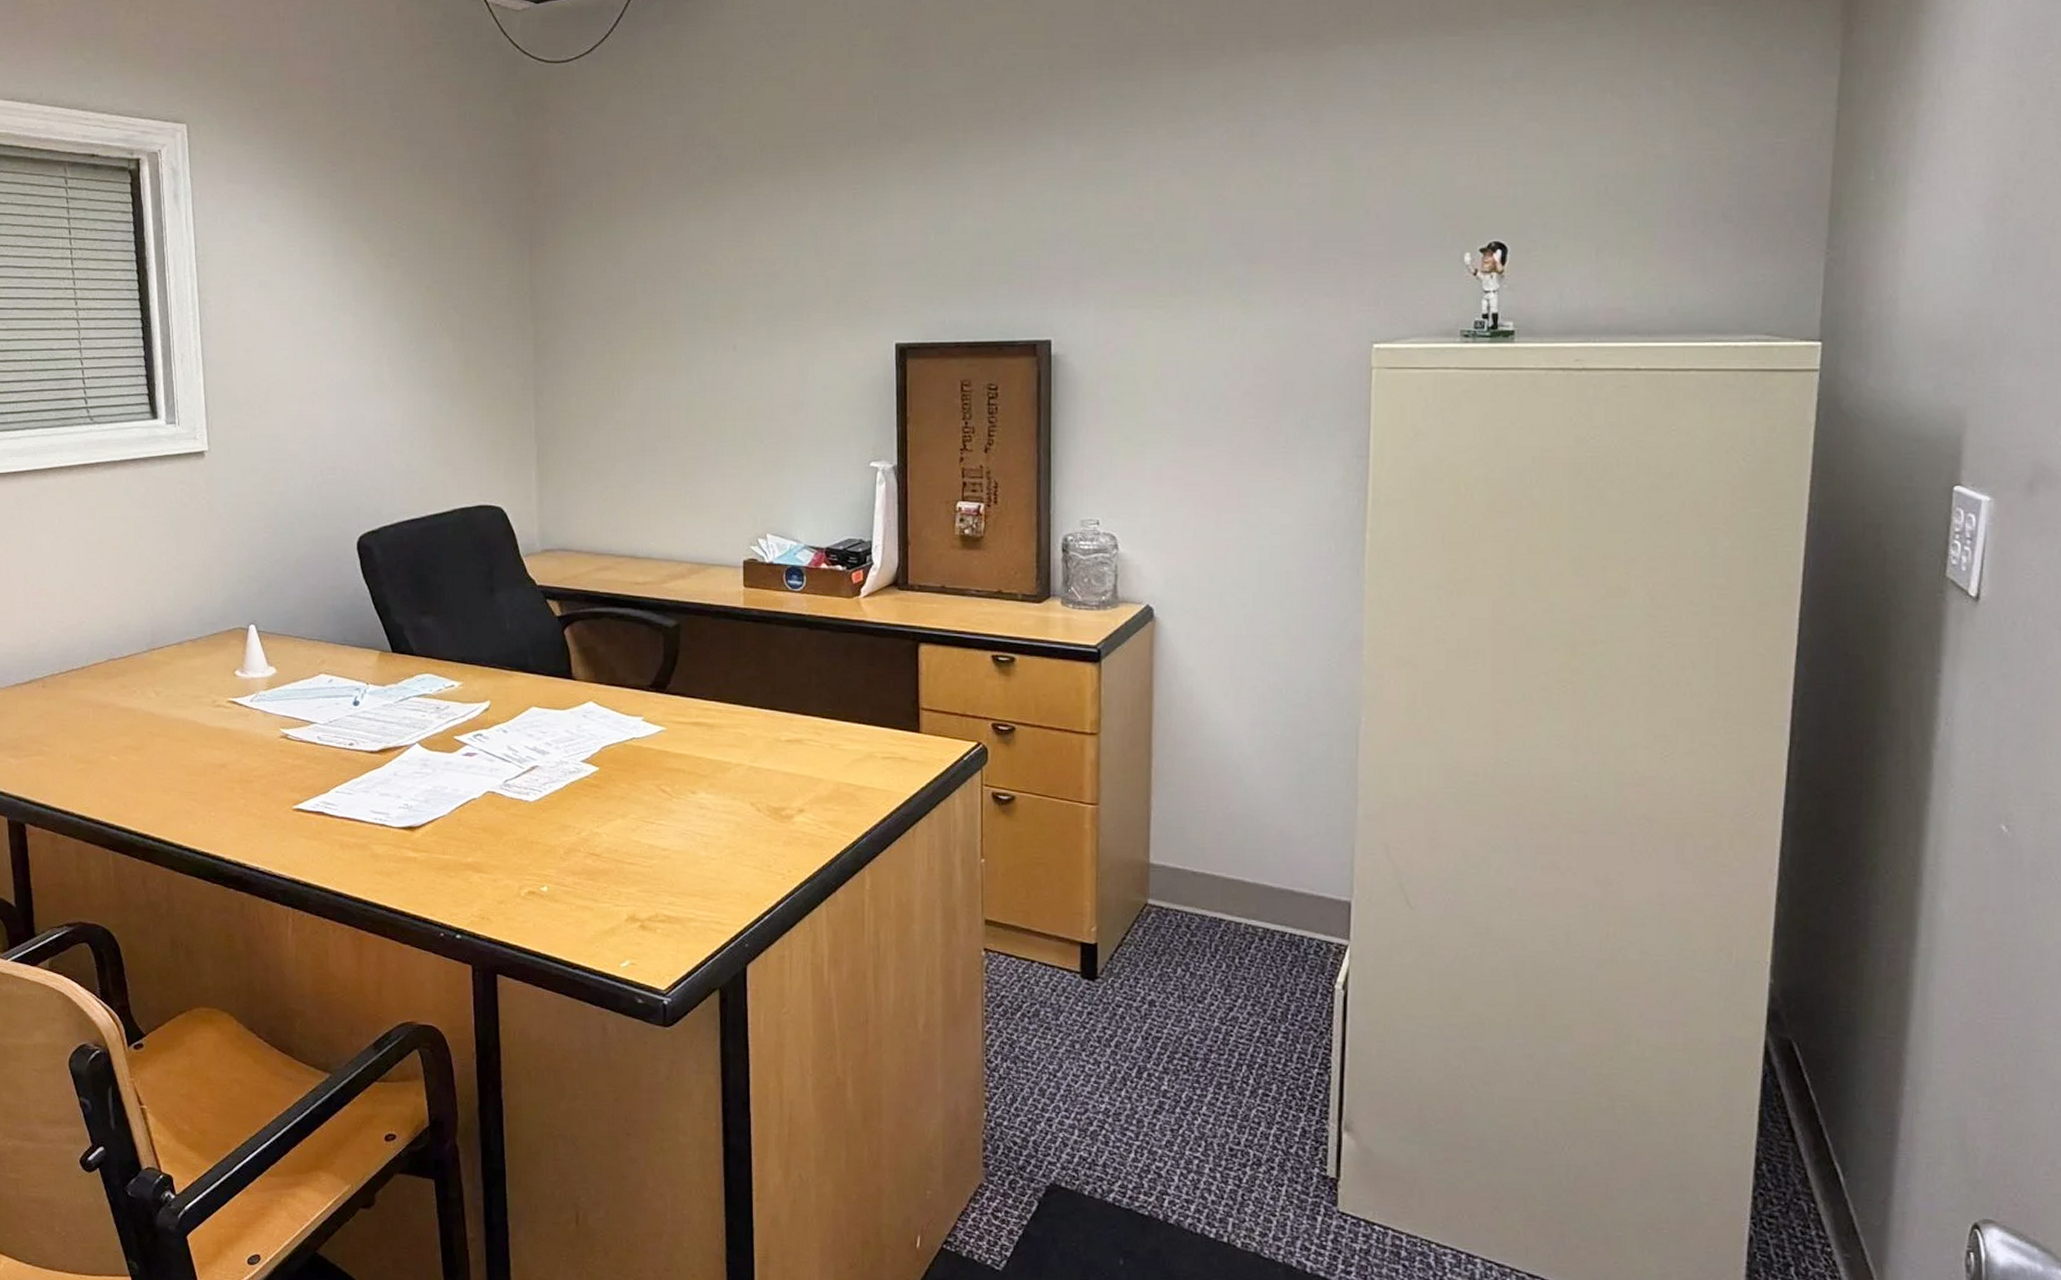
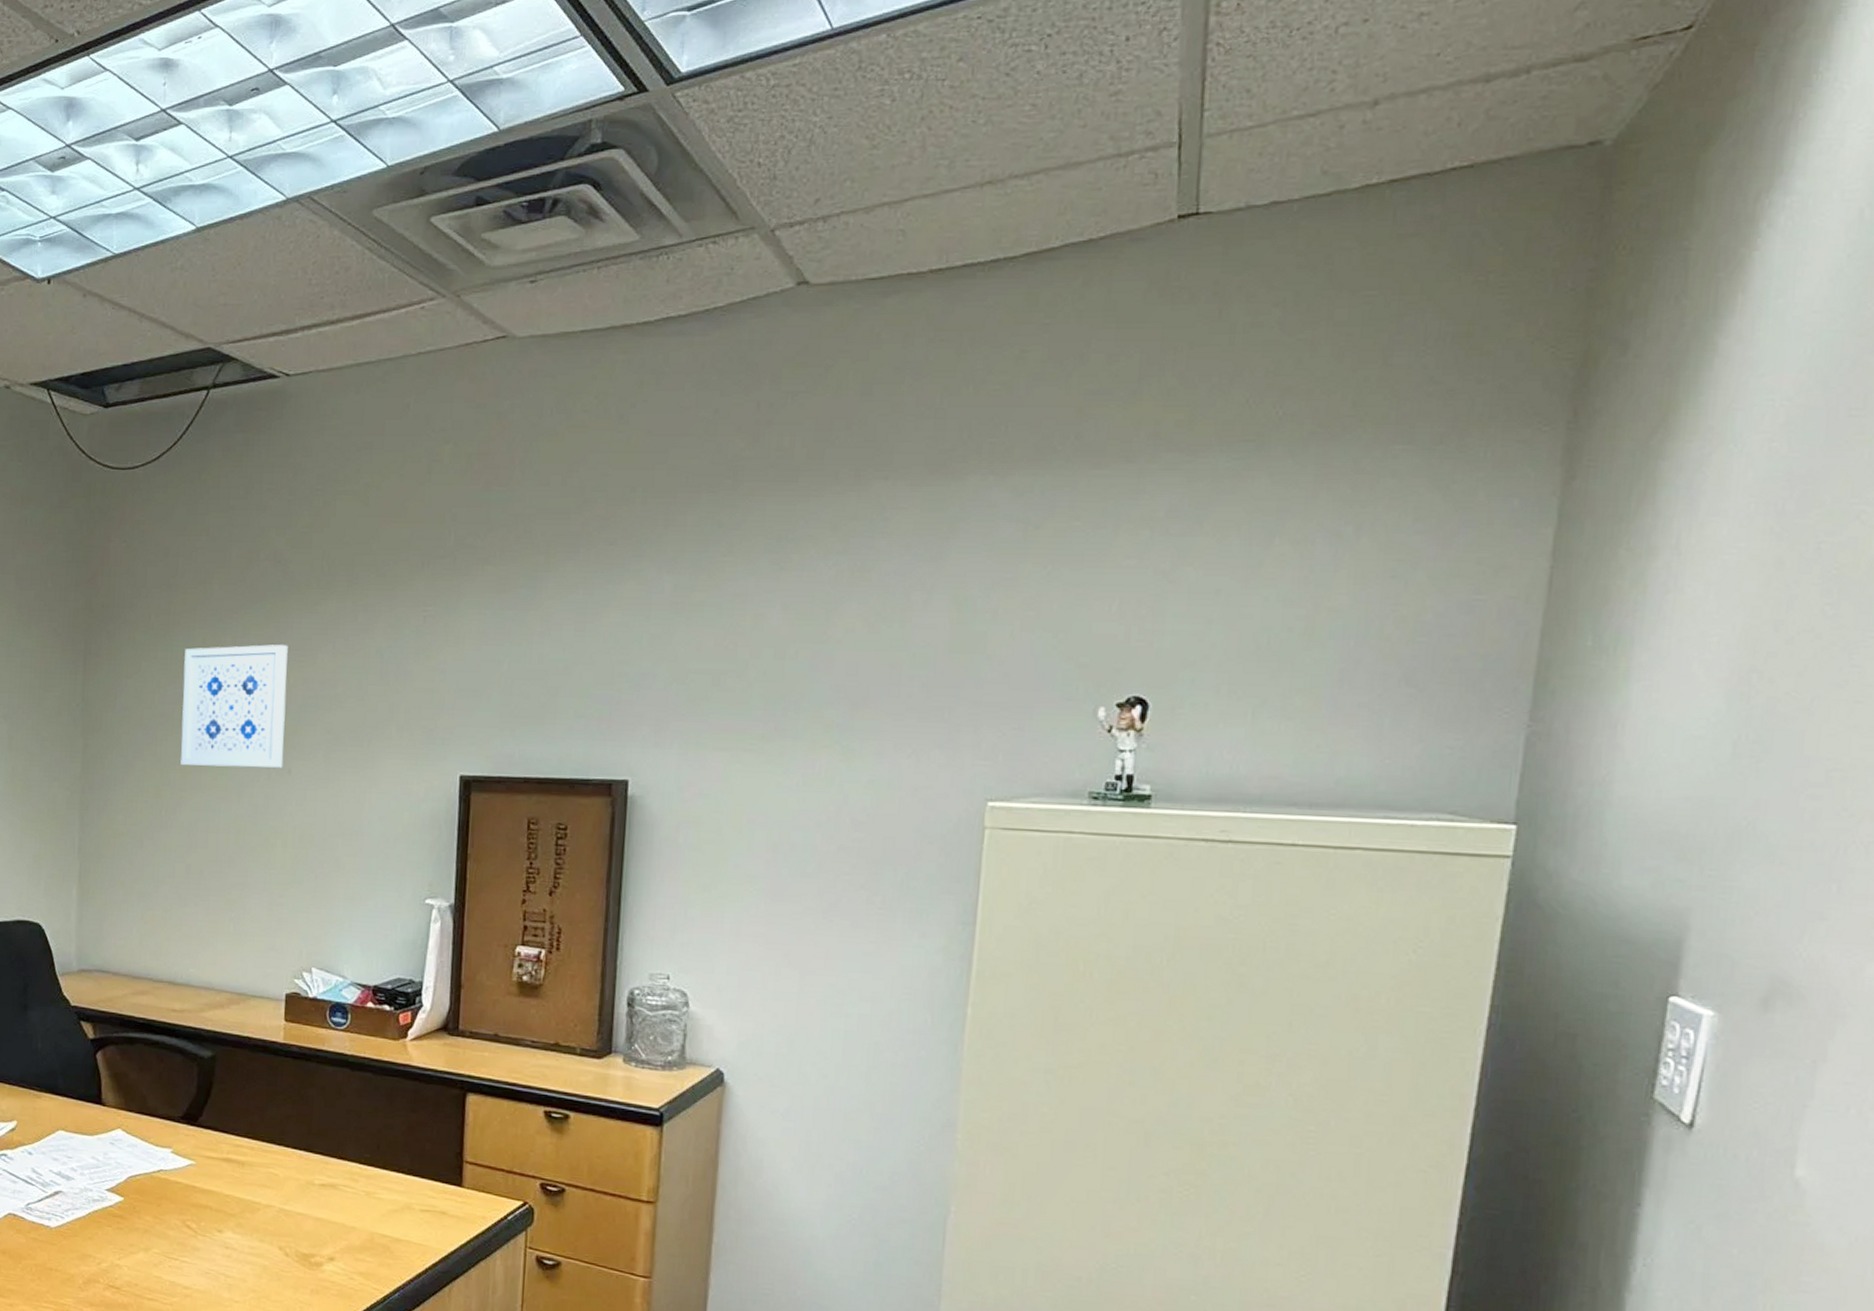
wall art: none [627,227,728,346] -> present [180,644,288,768]

